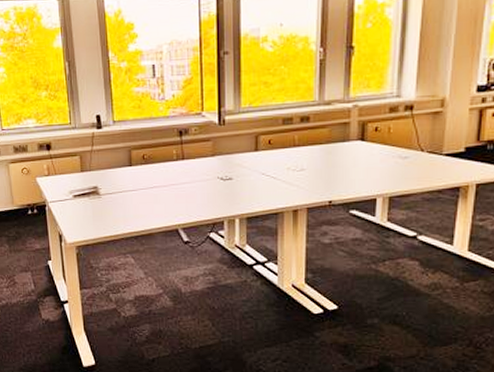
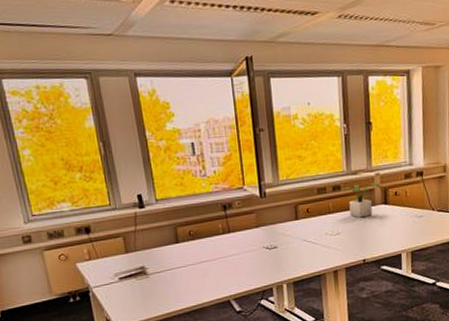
potted plant: none [309,115,359,154] -> present [340,182,381,218]

